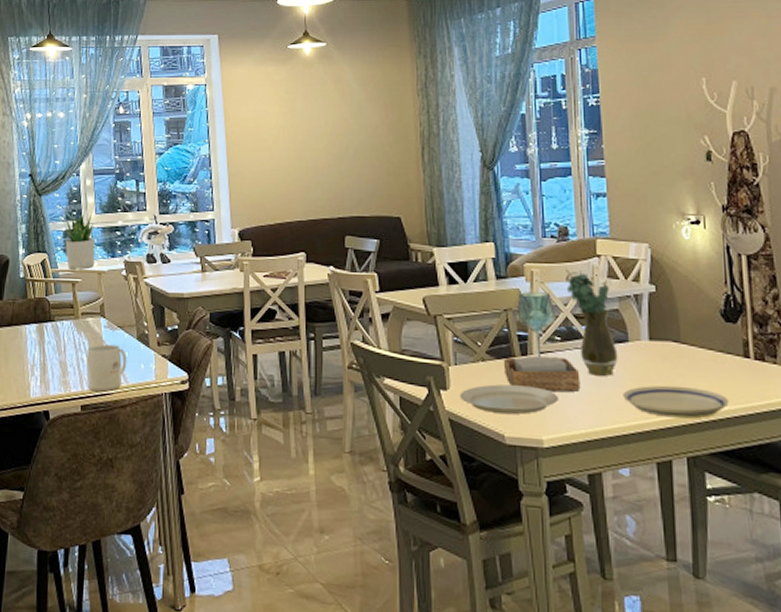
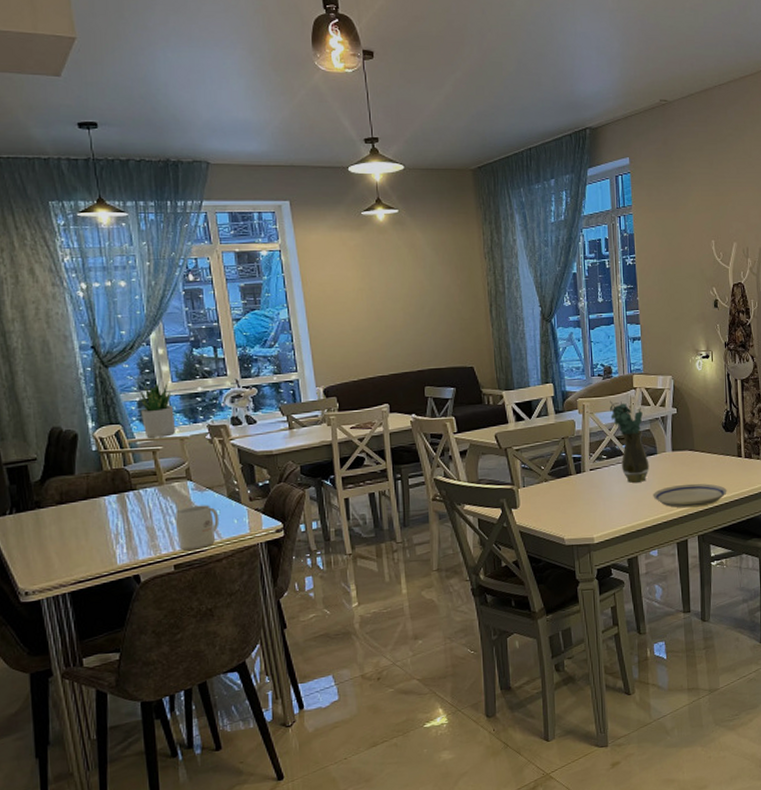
plate: present [459,384,559,414] -> none [527,497,606,522]
napkin holder: present [503,356,581,392] -> none [562,471,622,500]
wine glass: present [516,292,556,358] -> none [571,421,603,474]

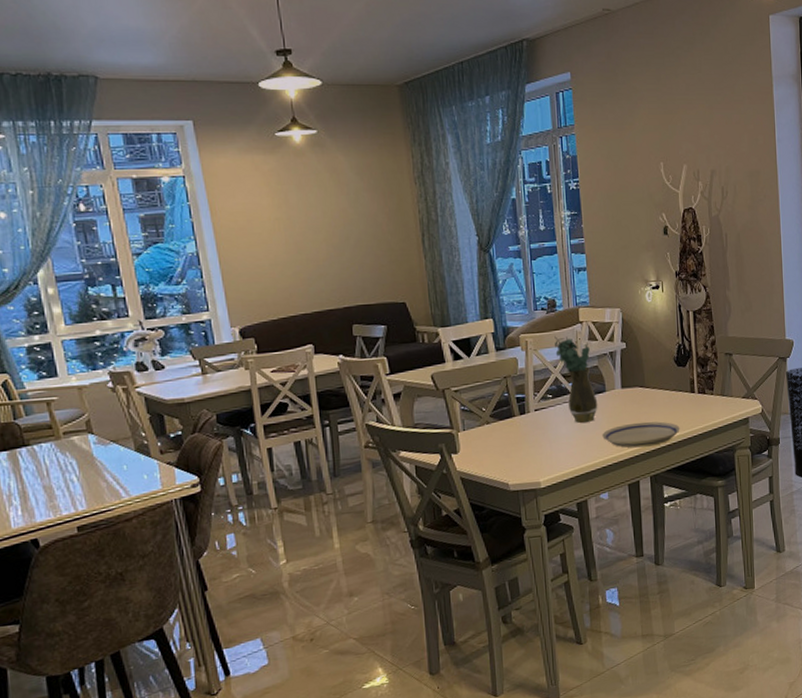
planter: present [139,380,175,438] -> none [28,323,72,388]
mug: present [175,505,220,551] -> none [75,459,127,511]

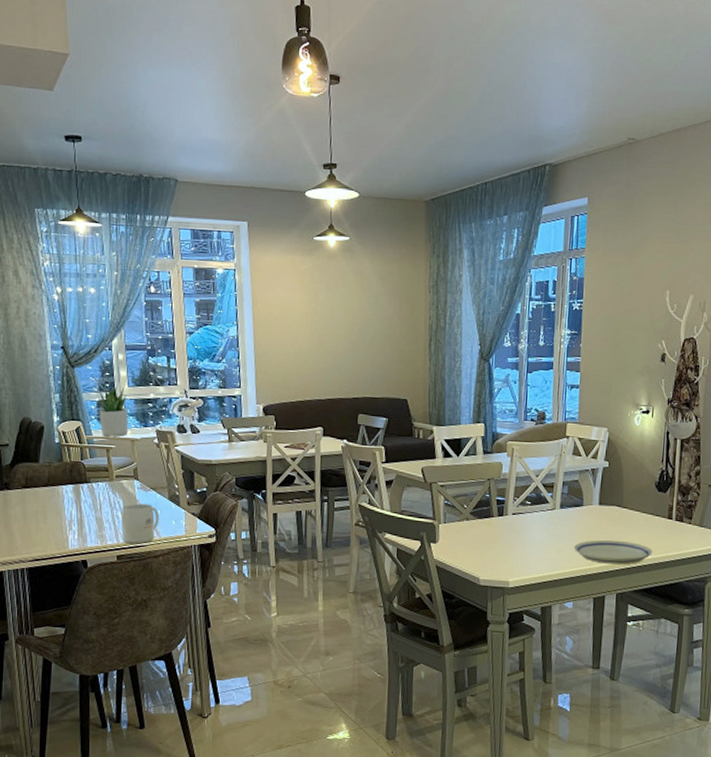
planter: none [28,323,72,388] -> present [99,384,128,437]
mug: none [75,459,127,511] -> present [120,503,160,544]
vase: present [554,336,598,423] -> none [539,447,574,532]

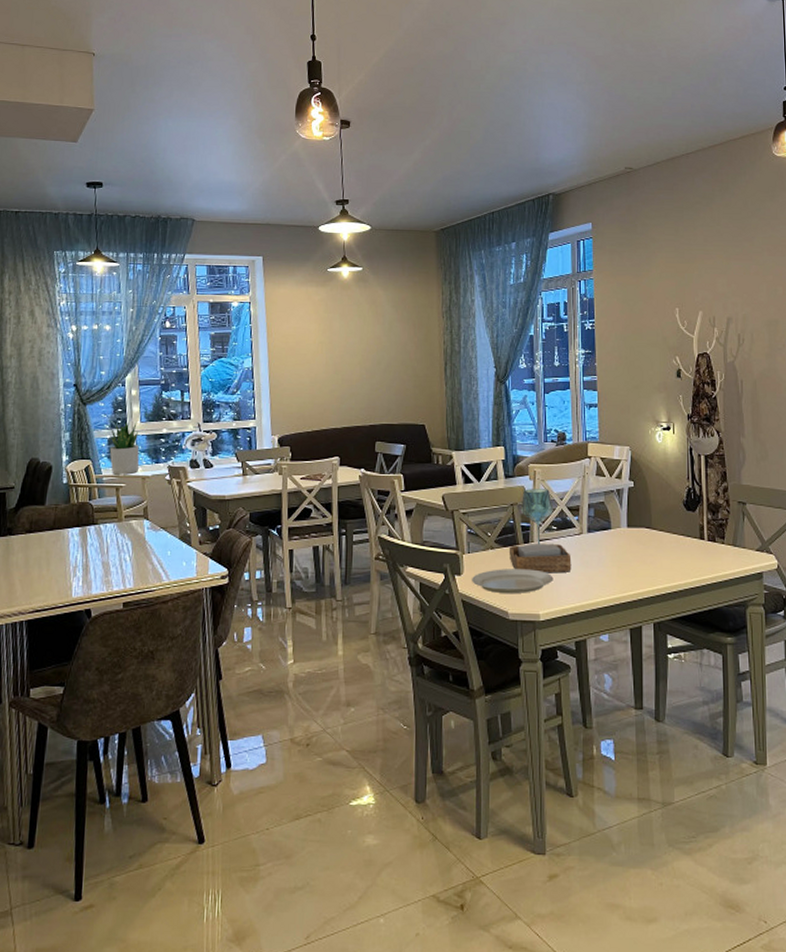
mug: present [120,503,160,544] -> none [128,544,170,589]
plate: none [445,538,525,562] -> present [471,569,554,593]
napkin holder: none [483,517,543,545] -> present [508,543,572,573]
wine glass: none [497,465,529,518] -> present [520,489,554,545]
plate: present [574,539,653,565] -> none [605,564,687,591]

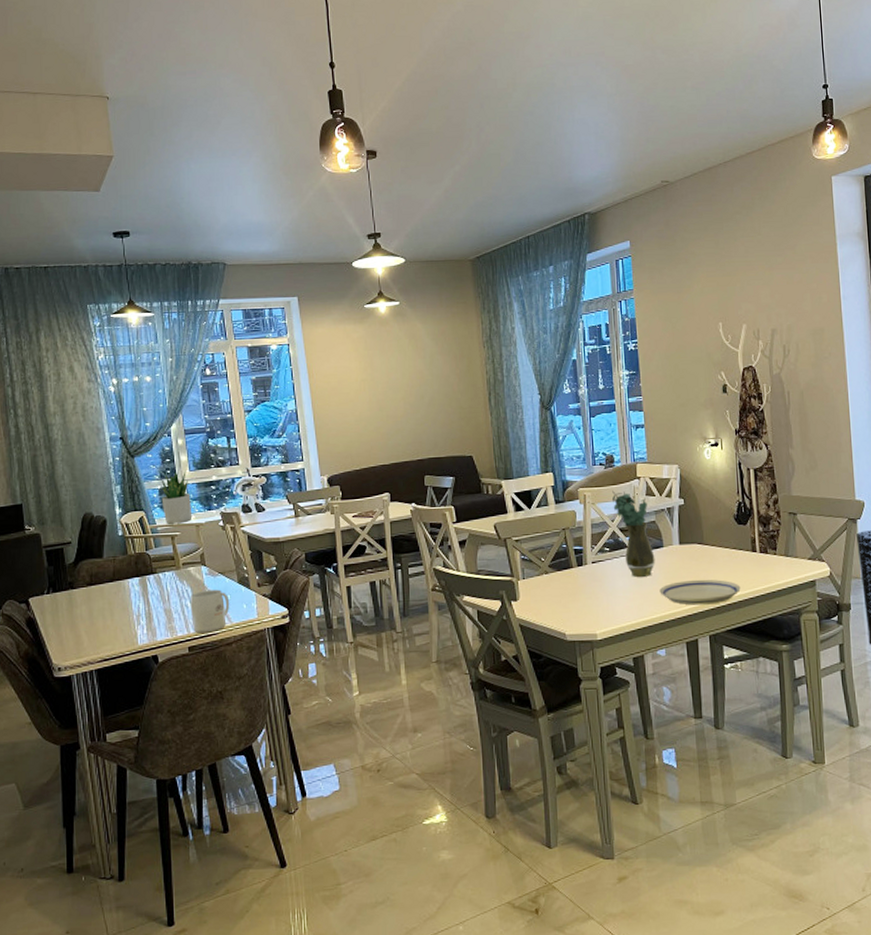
mug: none [128,544,170,589] -> present [190,589,230,633]
plate: present [471,569,554,593] -> none [527,591,609,616]
napkin holder: present [508,543,572,573] -> none [563,564,626,594]
wine glass: present [520,489,554,545] -> none [572,512,605,567]
vase: none [562,468,602,558] -> present [612,491,655,577]
plate: none [605,564,687,591] -> present [659,579,741,605]

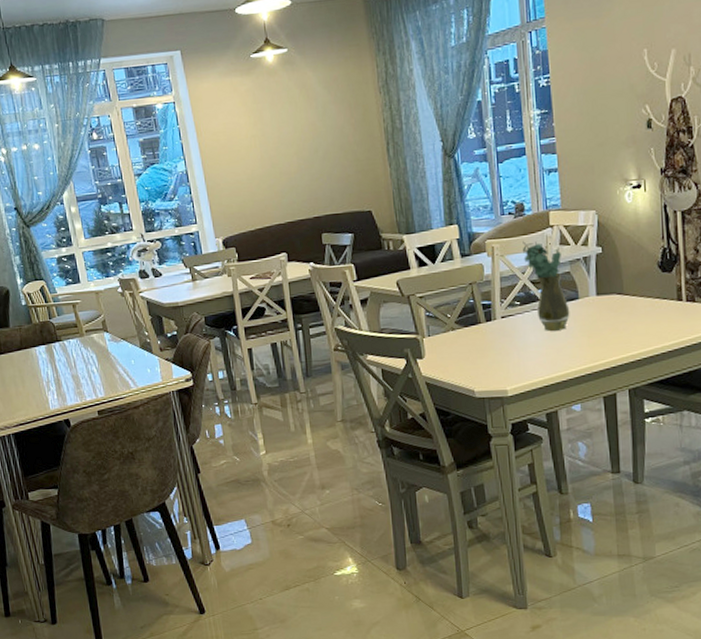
planter: present [161,469,191,524] -> none [57,237,91,292]
mug: present [190,589,230,633] -> none [95,355,135,398]
plate: present [659,579,741,605] -> none [574,331,664,359]

